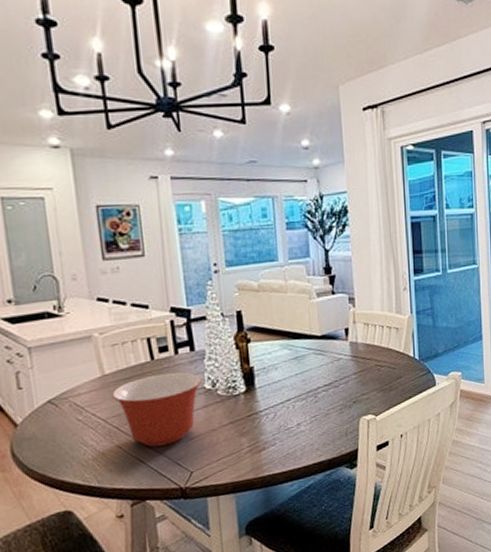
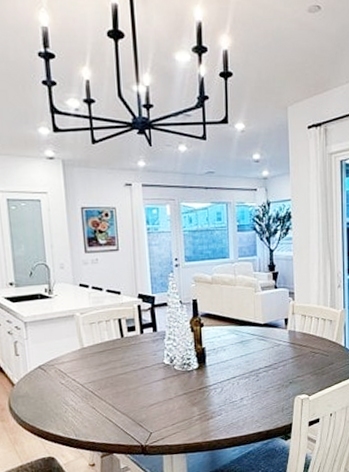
mixing bowl: present [112,372,202,448] -> none [89,349,162,410]

